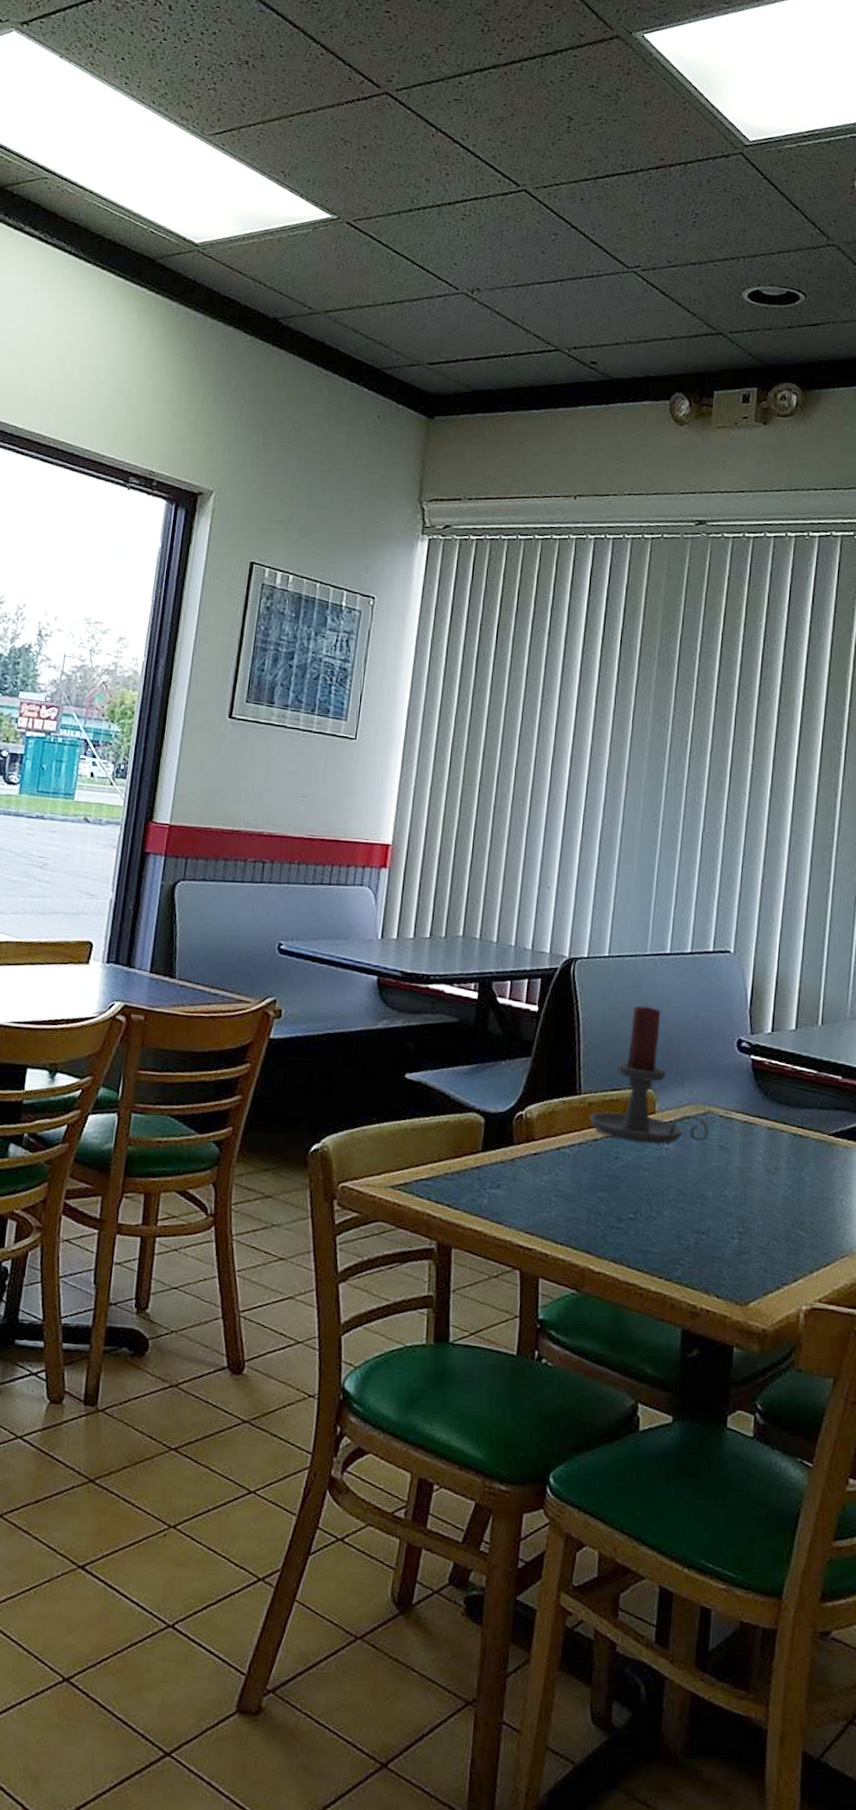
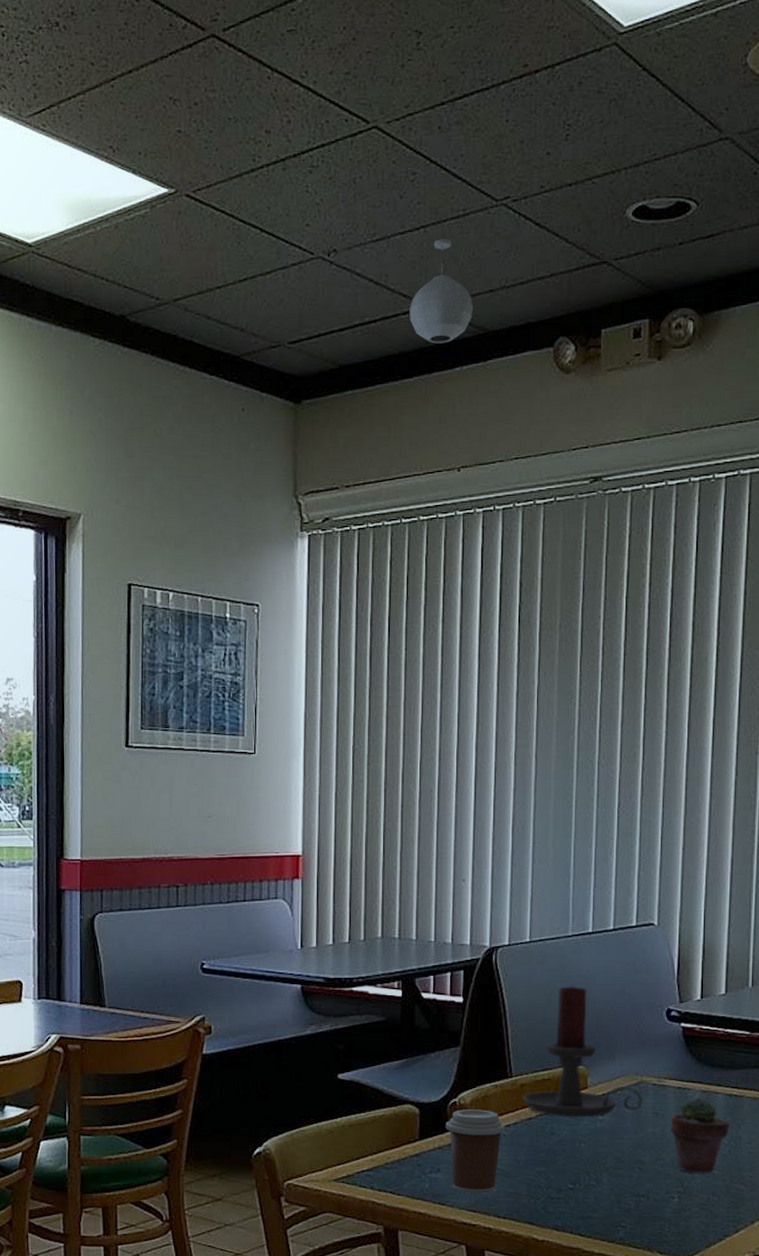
coffee cup: none [510,1123,571,1216] -> present [445,1109,506,1194]
pendant light: none [541,293,600,384] -> present [410,239,473,344]
potted succulent: none [734,1133,793,1215] -> present [670,1097,729,1173]

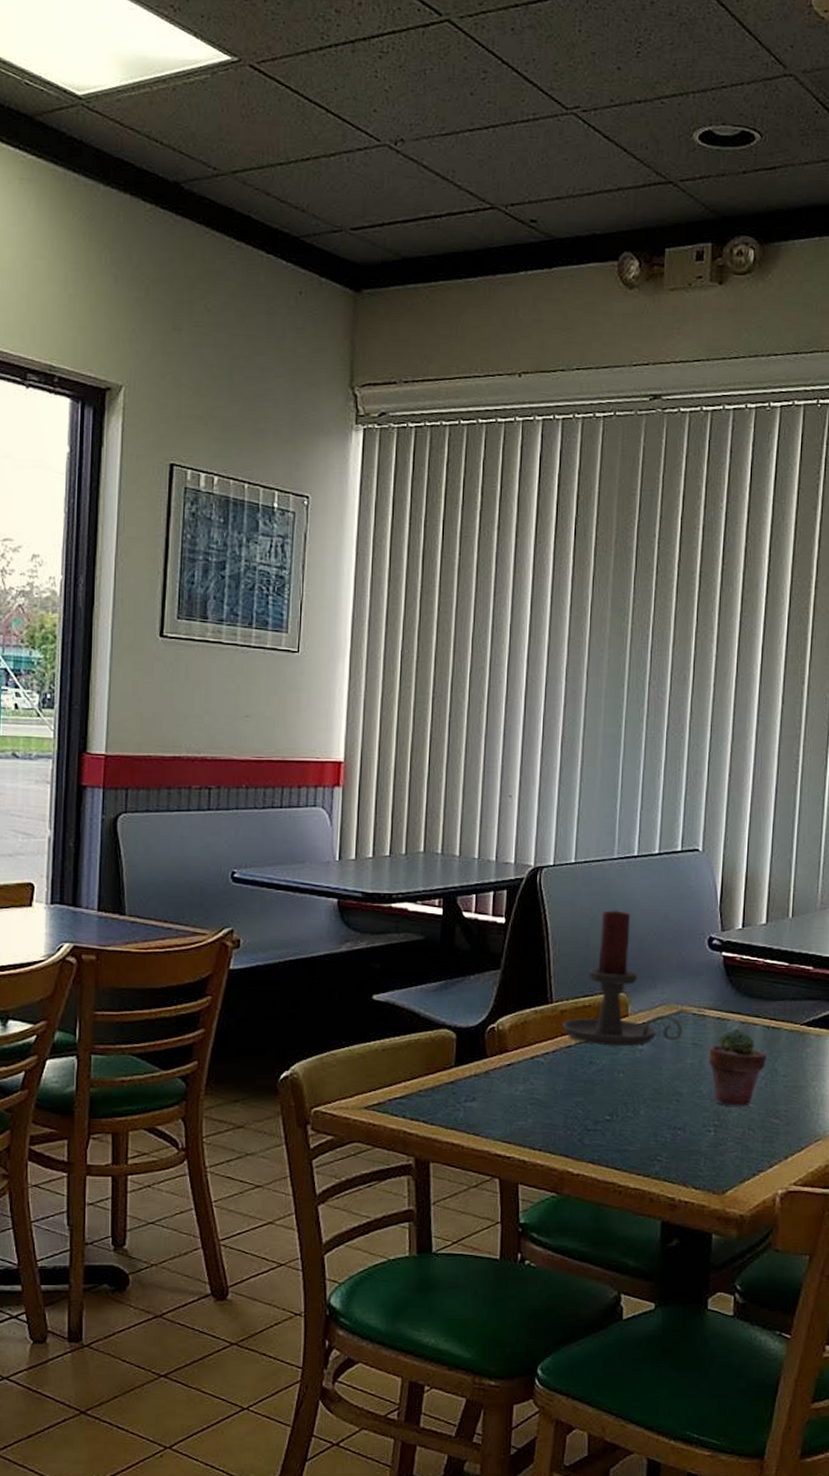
pendant light: present [410,239,473,344] -> none [476,140,540,246]
coffee cup: present [445,1109,506,1194] -> none [483,1035,544,1125]

